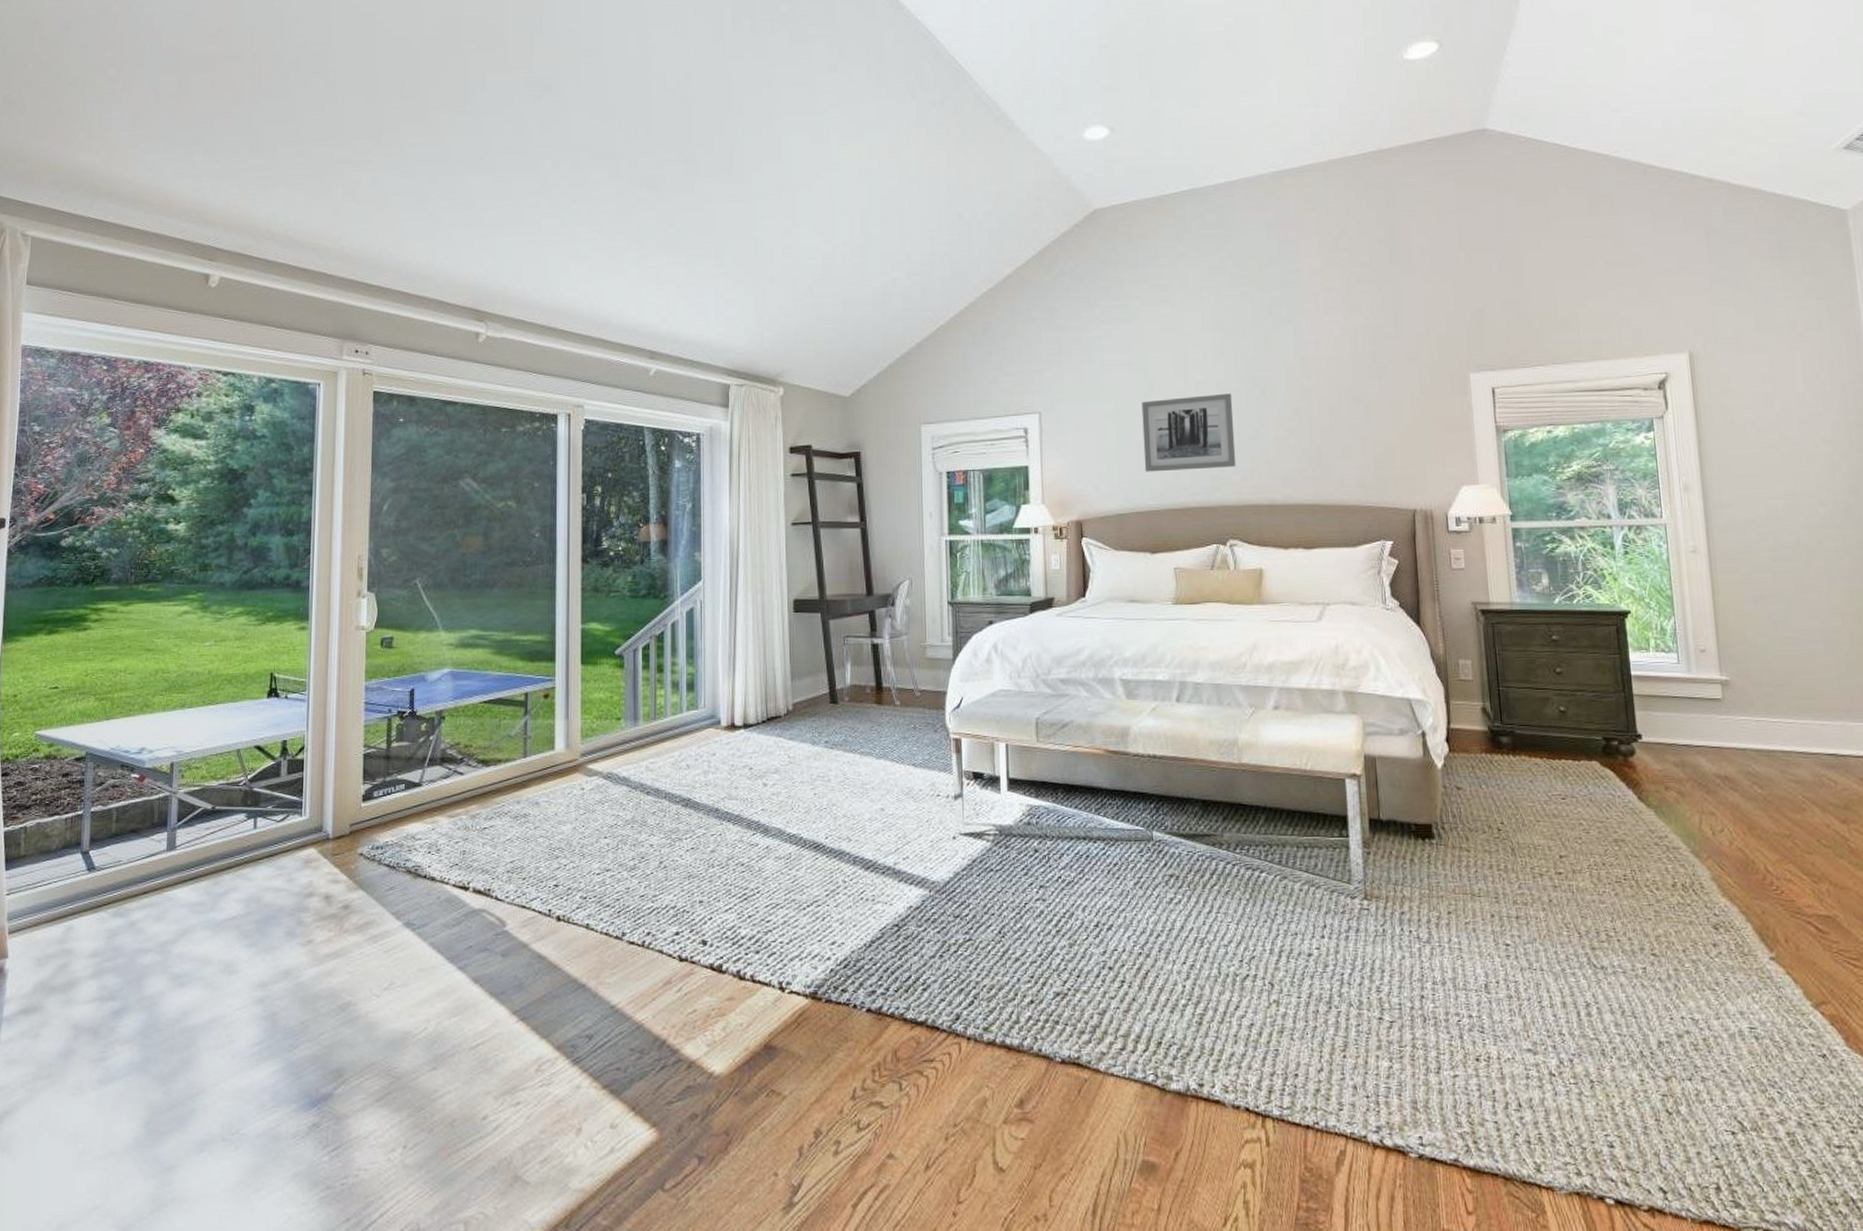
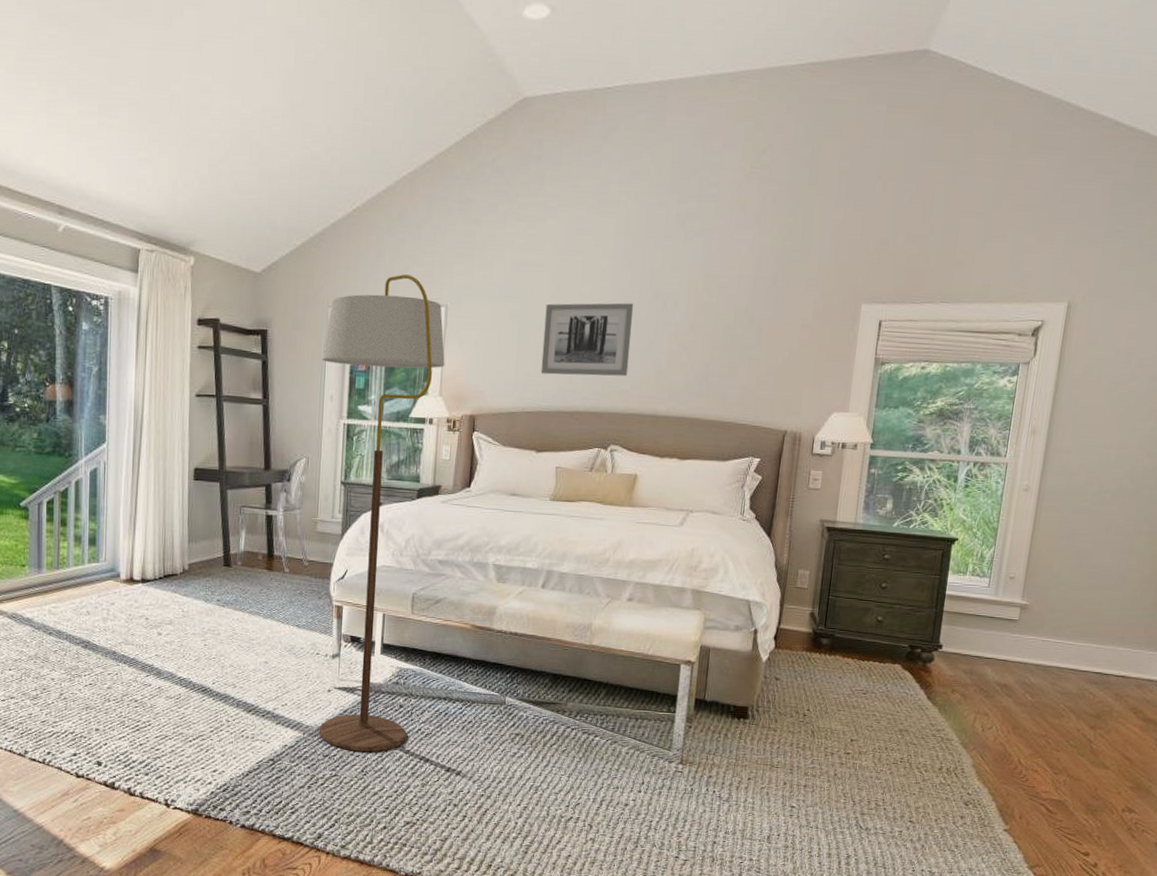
floor lamp: none [917,385,1046,909] -> present [318,274,445,752]

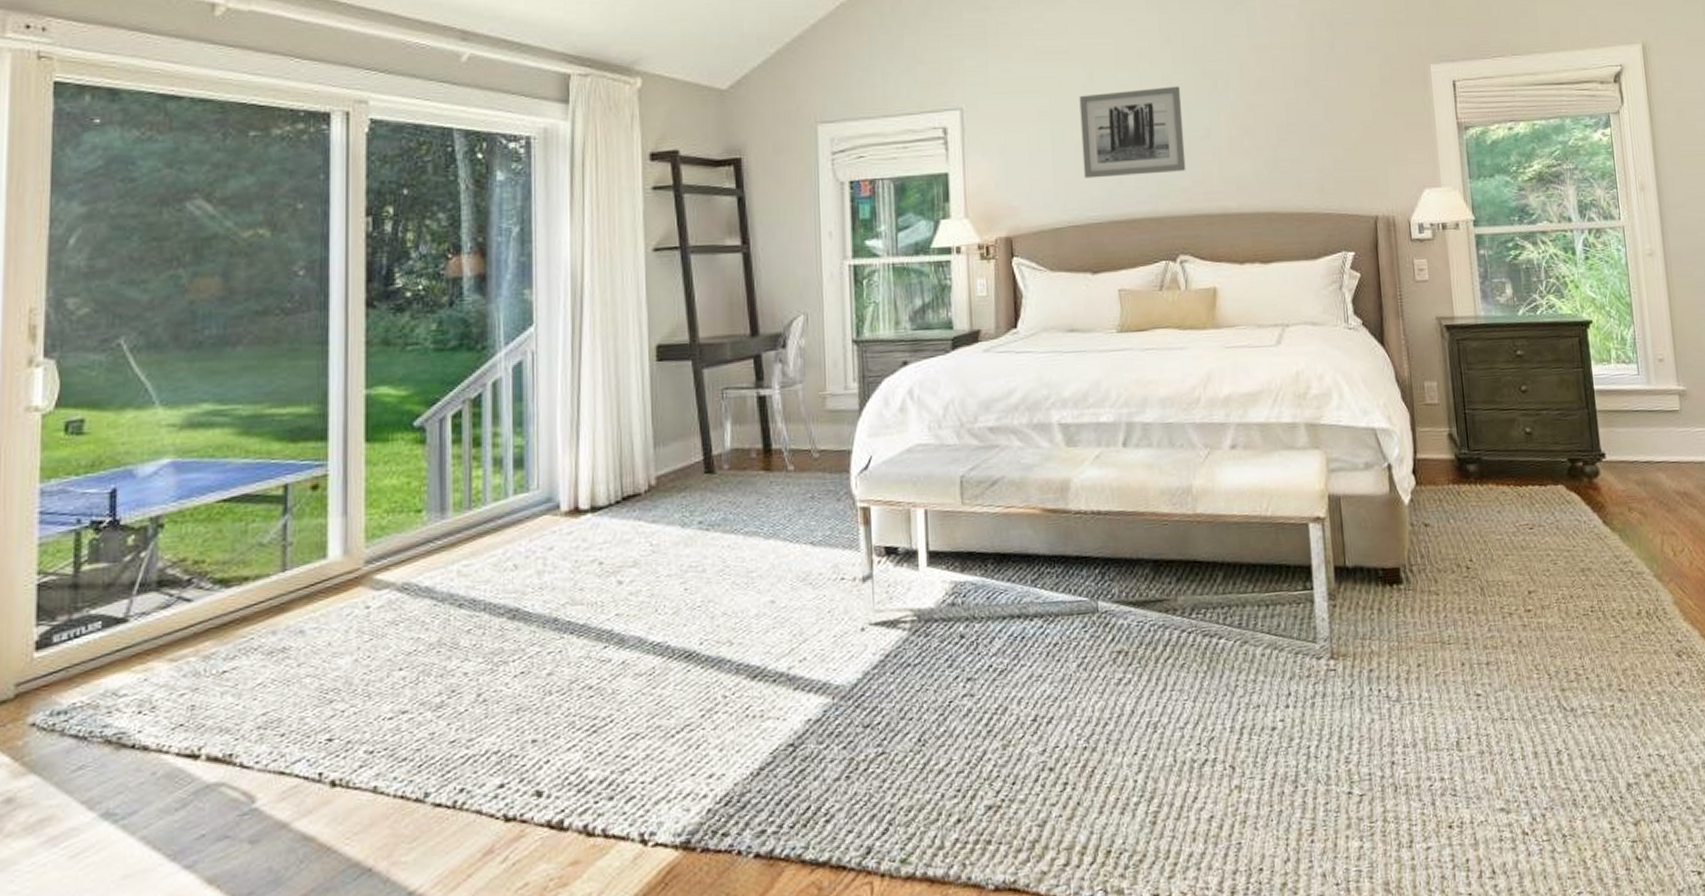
floor lamp: present [318,274,445,752] -> none [813,76,975,712]

